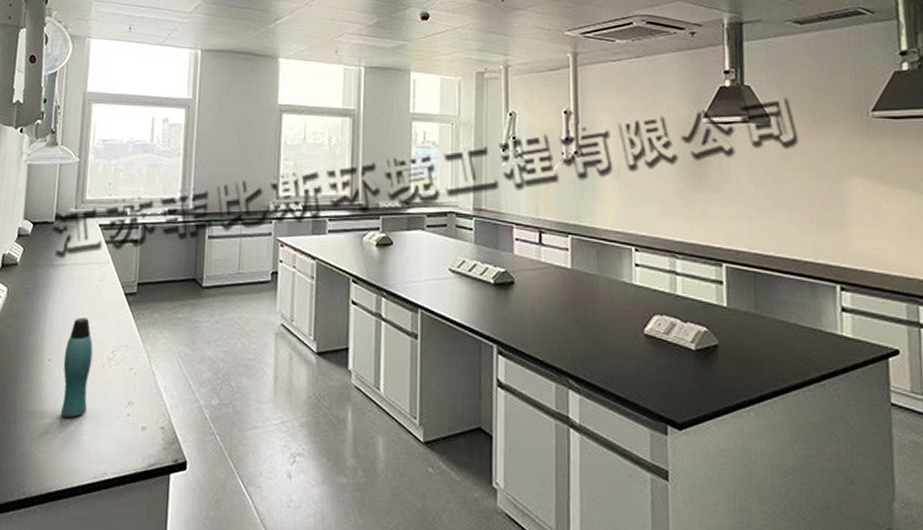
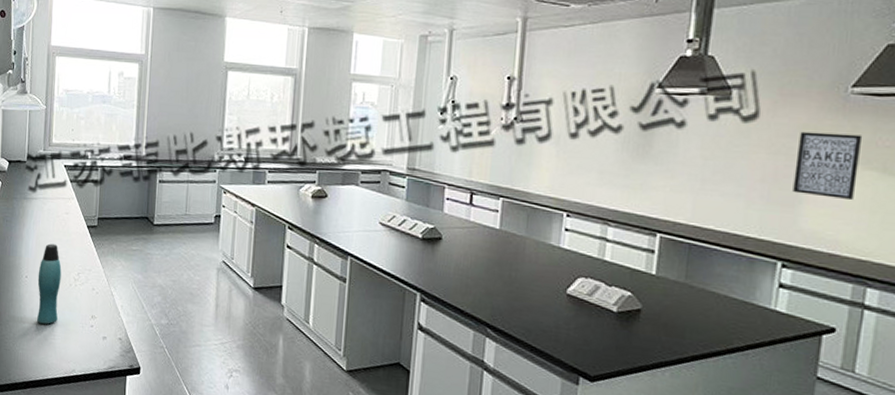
wall art: none [835,155,892,220] -> present [793,131,863,201]

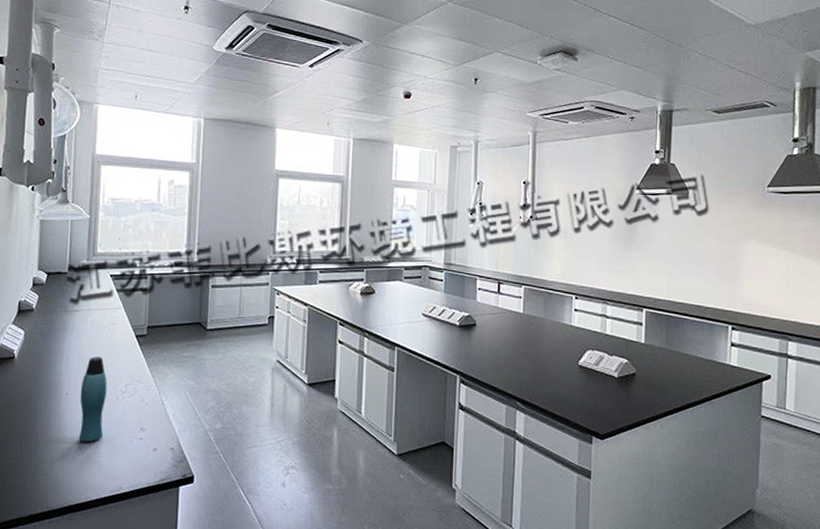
wall art: present [793,131,863,201] -> none [735,222,777,274]

